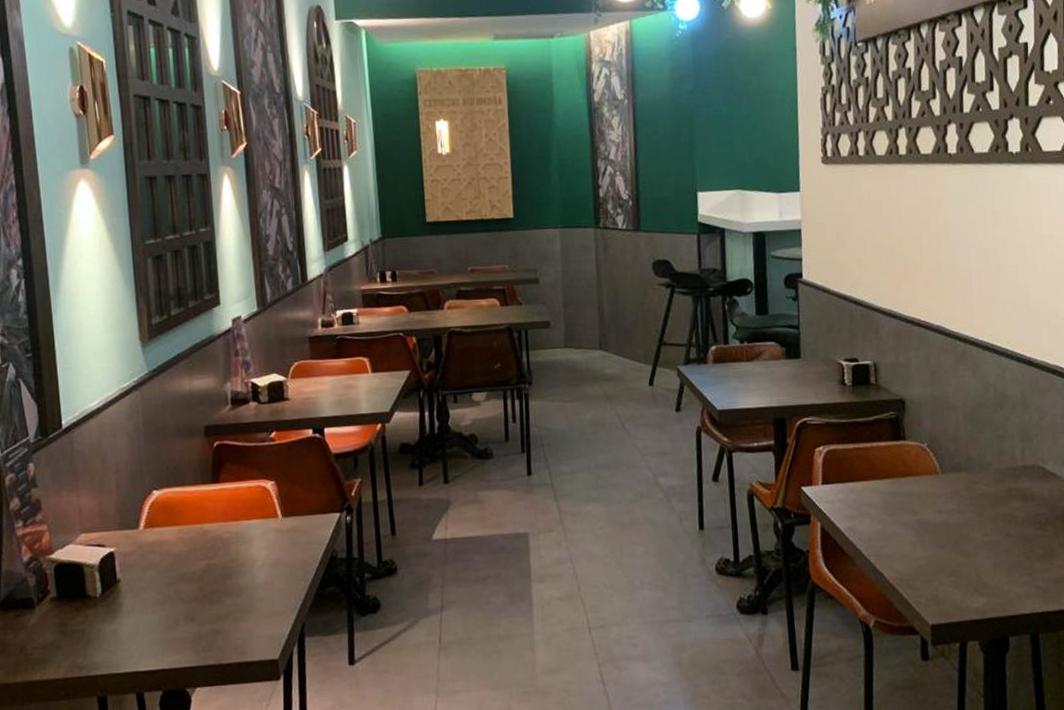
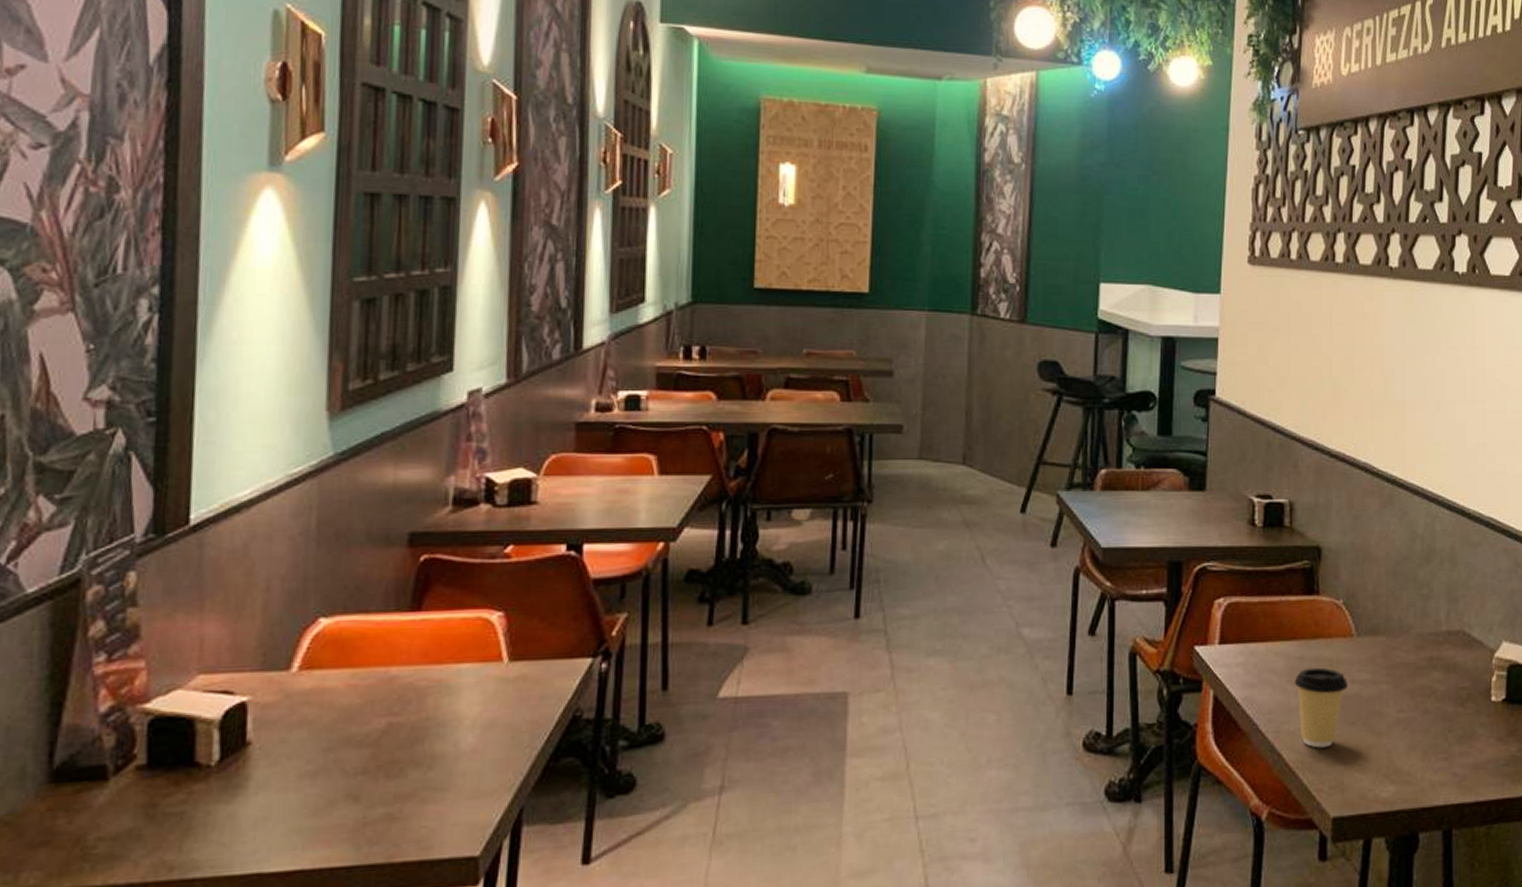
coffee cup: none [889,500,937,568] -> present [1294,667,1348,748]

